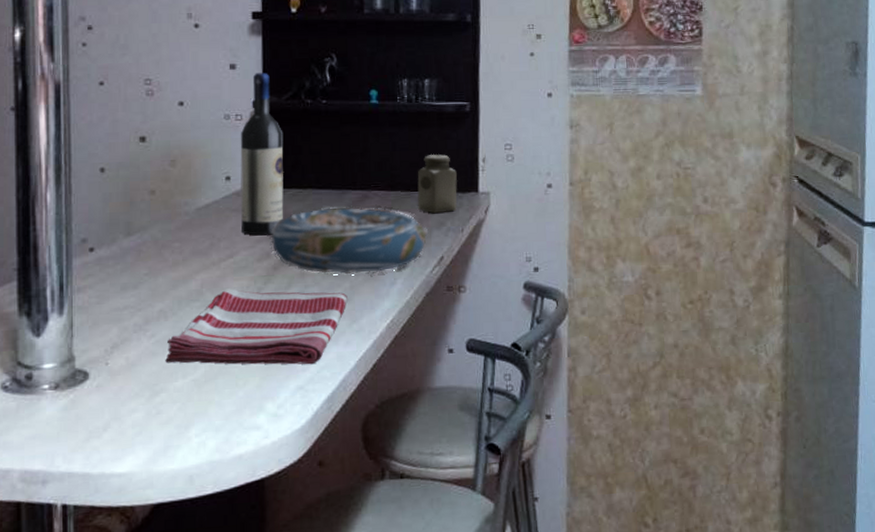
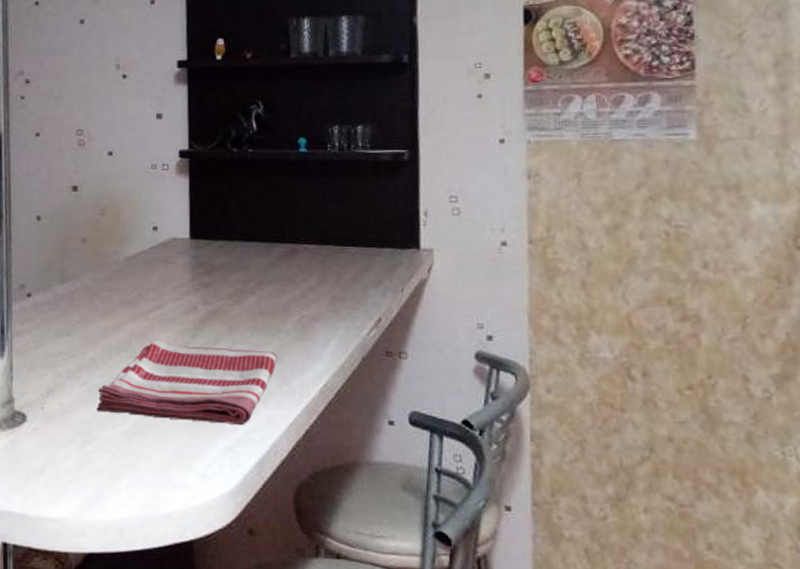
wine bottle: present [240,72,284,236] -> none [166,121,211,288]
decorative bowl: present [269,206,429,275] -> none [196,260,364,333]
salt shaker: present [417,154,457,214] -> none [350,207,396,271]

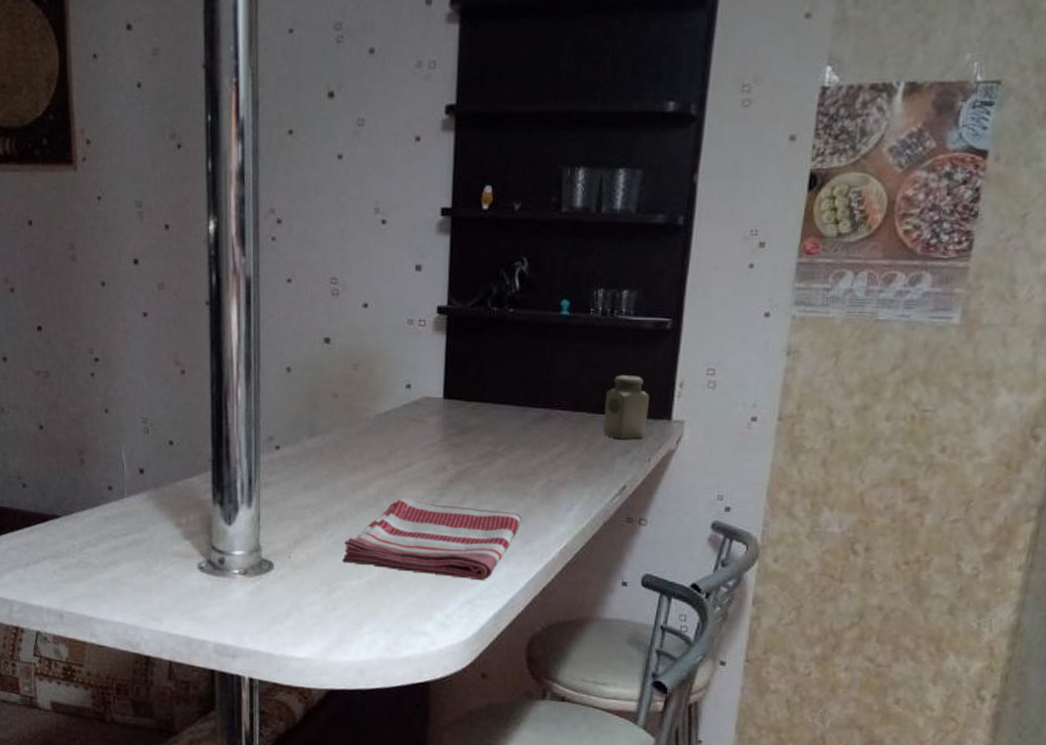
salt shaker: none [350,207,396,271] -> present [603,375,649,440]

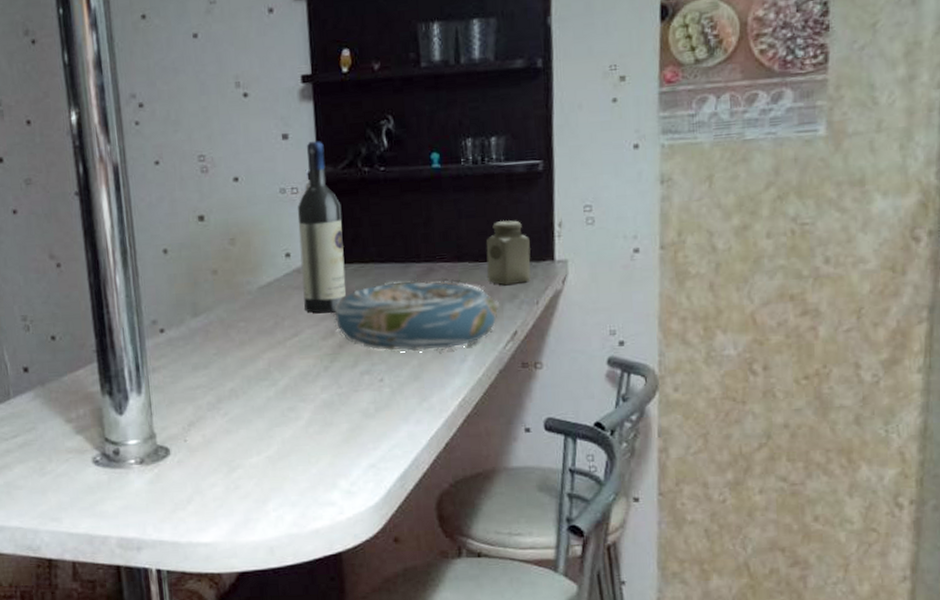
dish towel: present [342,497,521,581] -> none [239,367,416,443]
wine bottle: none [419,275,467,448] -> present [297,141,346,313]
decorative bowl: none [446,423,612,497] -> present [333,281,500,352]

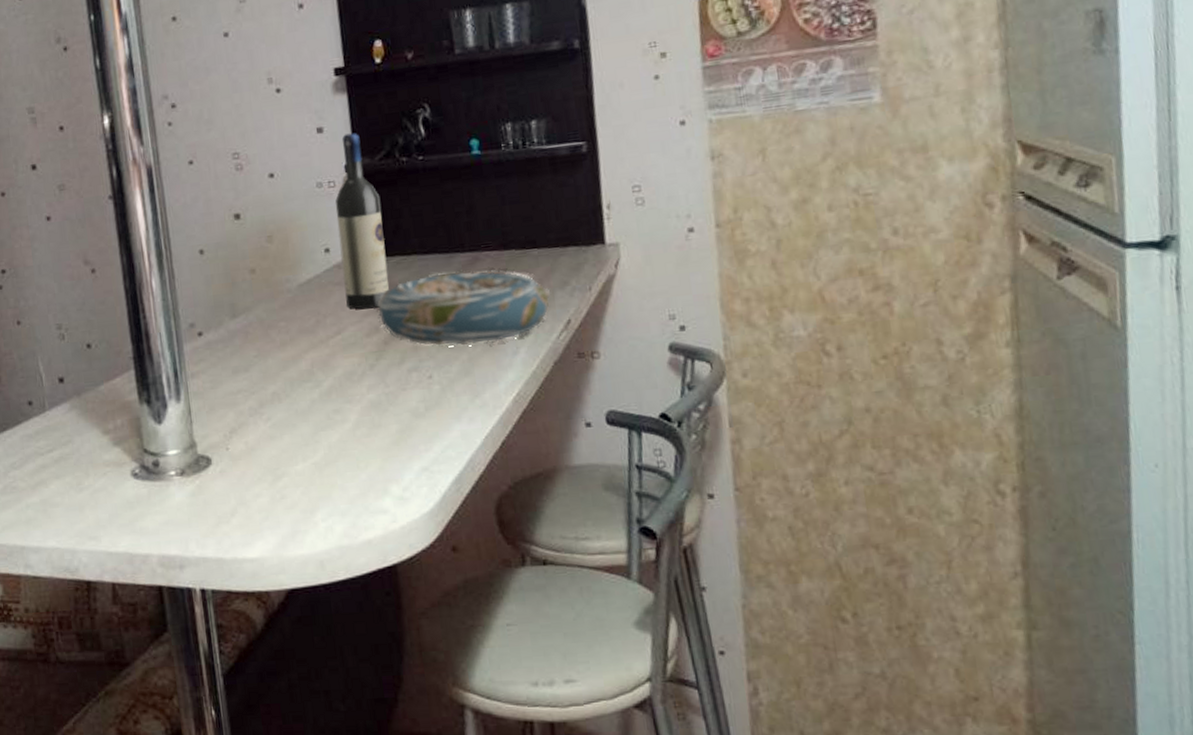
salt shaker: present [486,220,531,286] -> none [532,204,582,273]

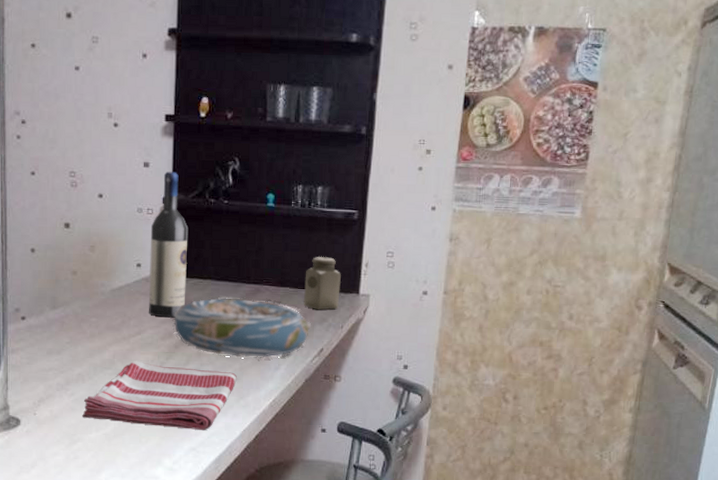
dish towel: none [283,365,467,447] -> present [82,361,237,431]
salt shaker: none [532,204,582,273] -> present [304,257,341,310]

